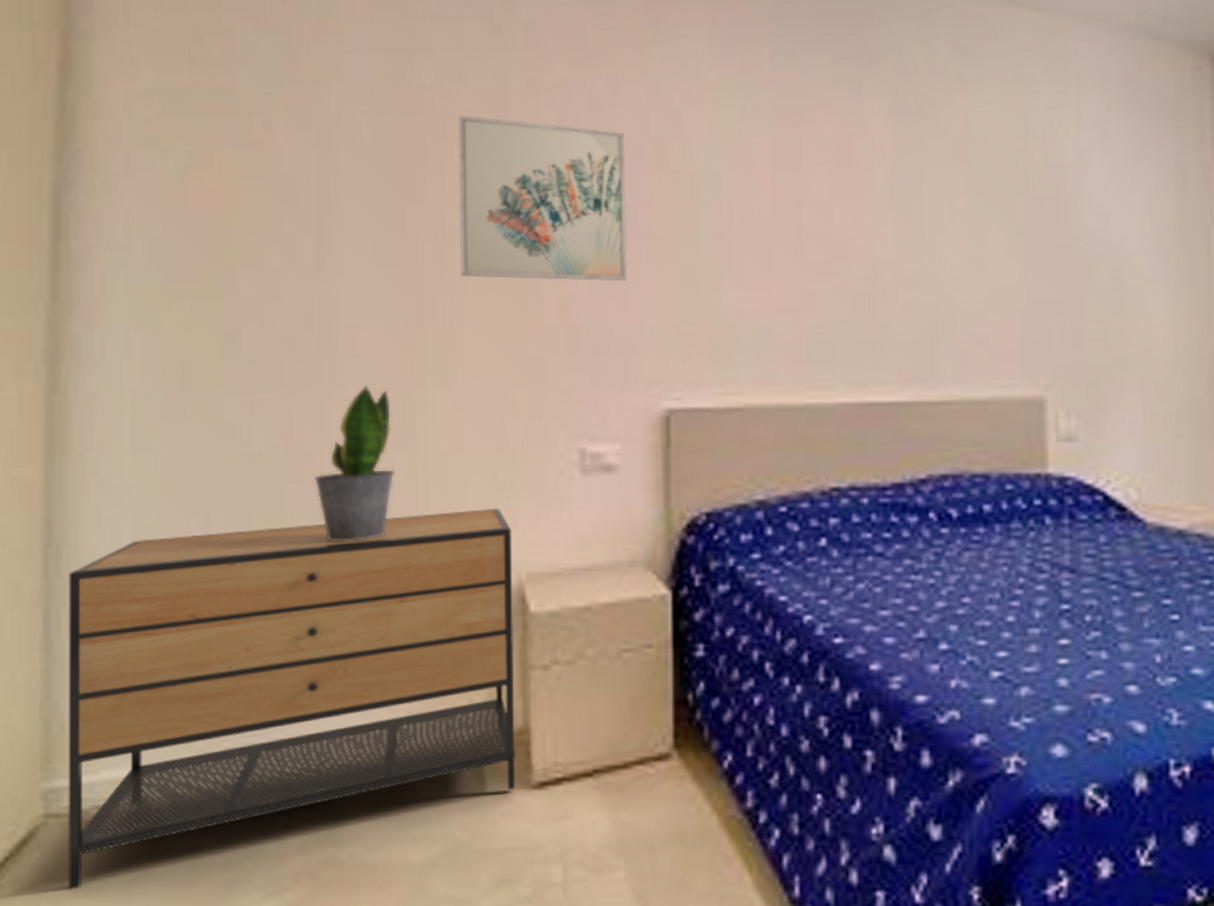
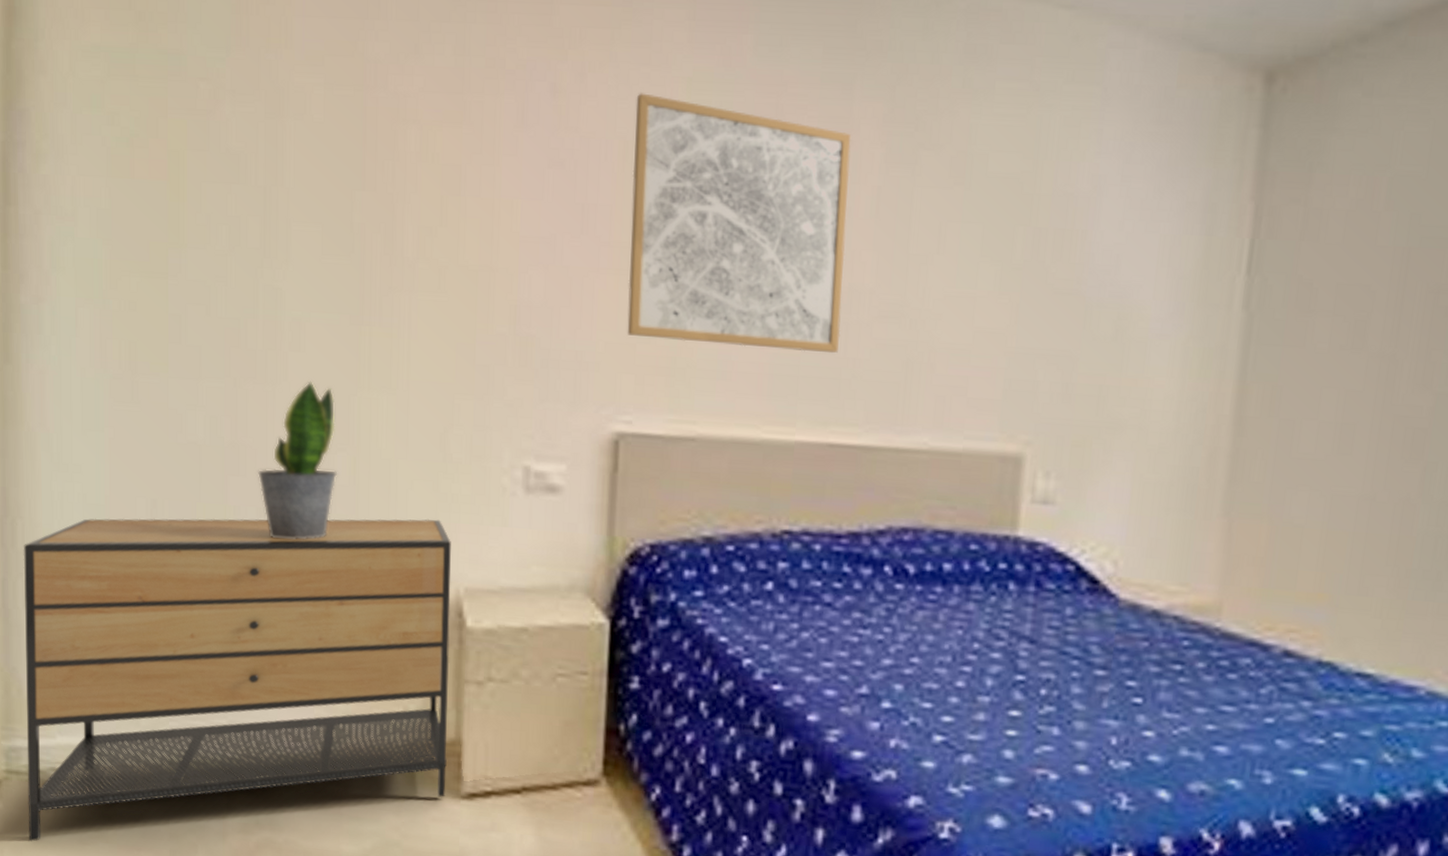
wall art: present [458,115,627,281] -> none [409,95,588,290]
wall art: none [667,102,869,321] -> present [627,93,852,353]

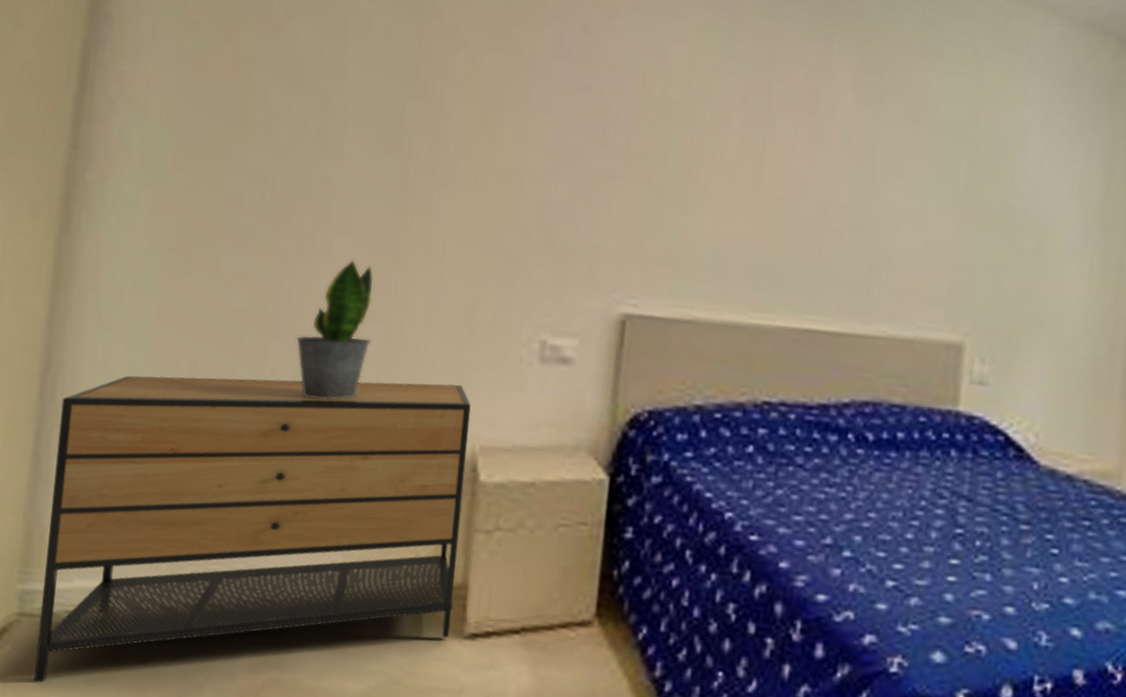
wall art: present [627,93,852,353] -> none [637,36,830,254]

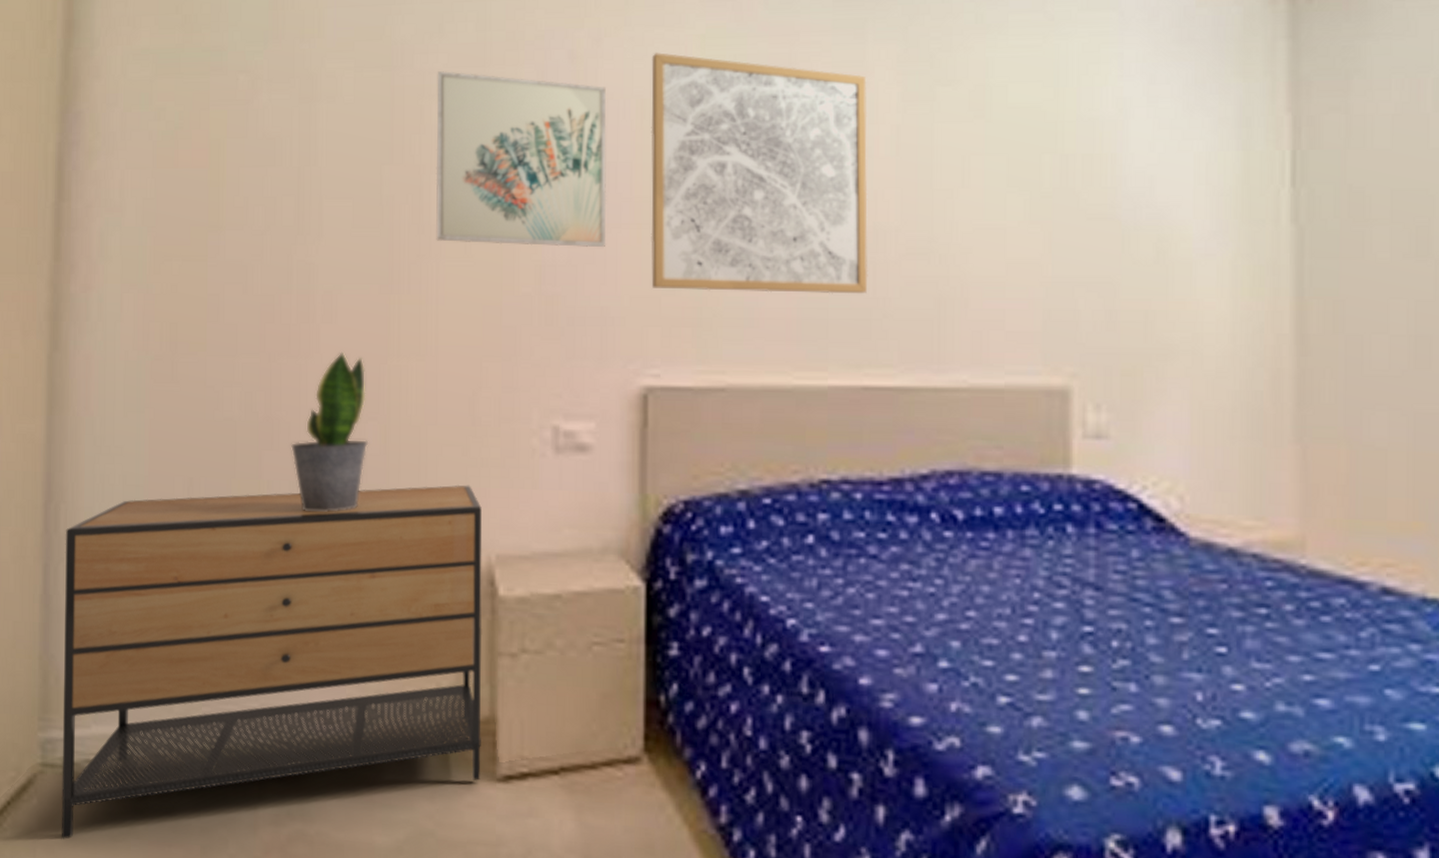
wall art: none [450,25,613,193] -> present [435,71,607,247]
wall art: none [637,36,830,254] -> present [651,53,868,294]

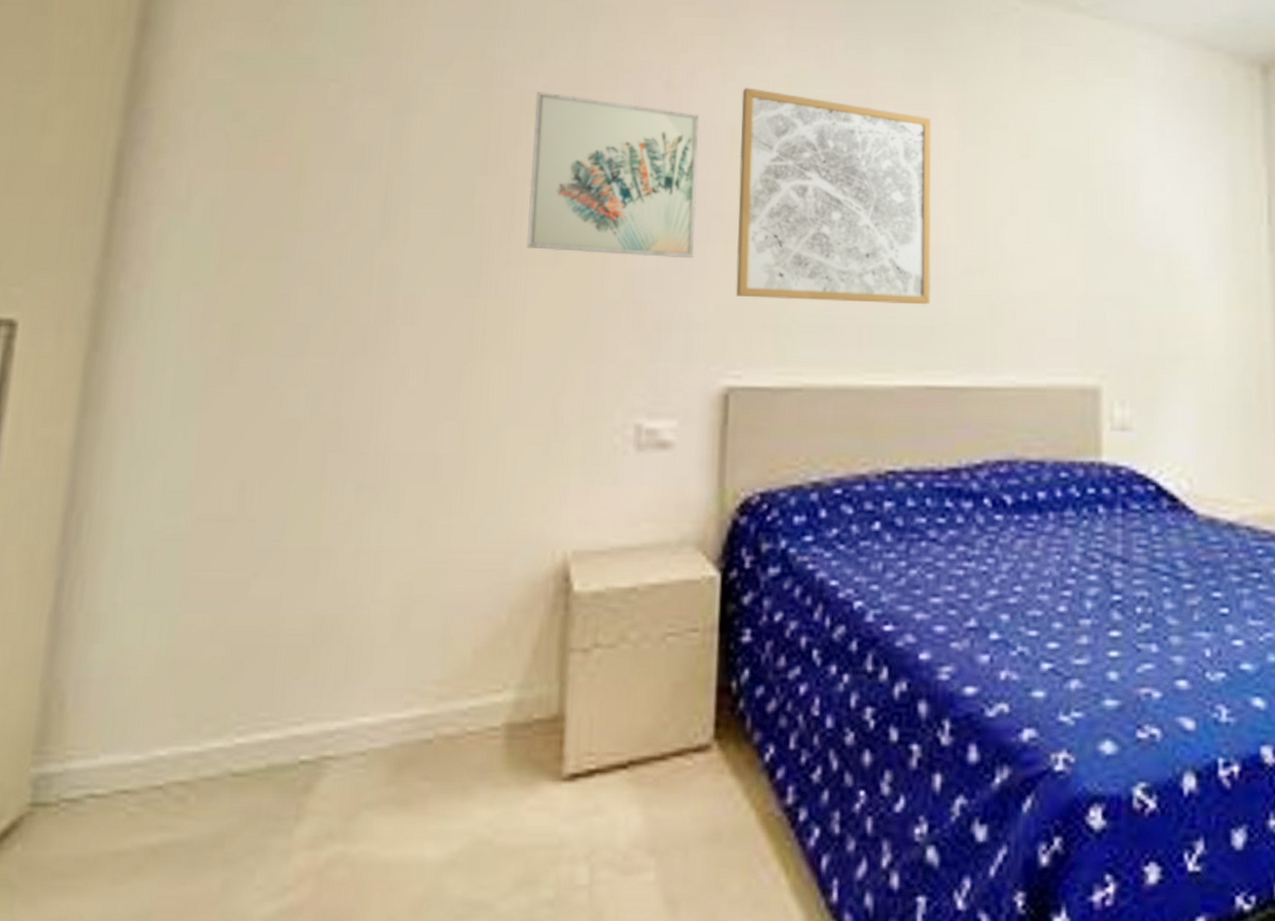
cabinet: present [61,484,483,839] -> none [48,482,560,889]
potted plant: present [291,351,369,513] -> none [359,353,446,514]

